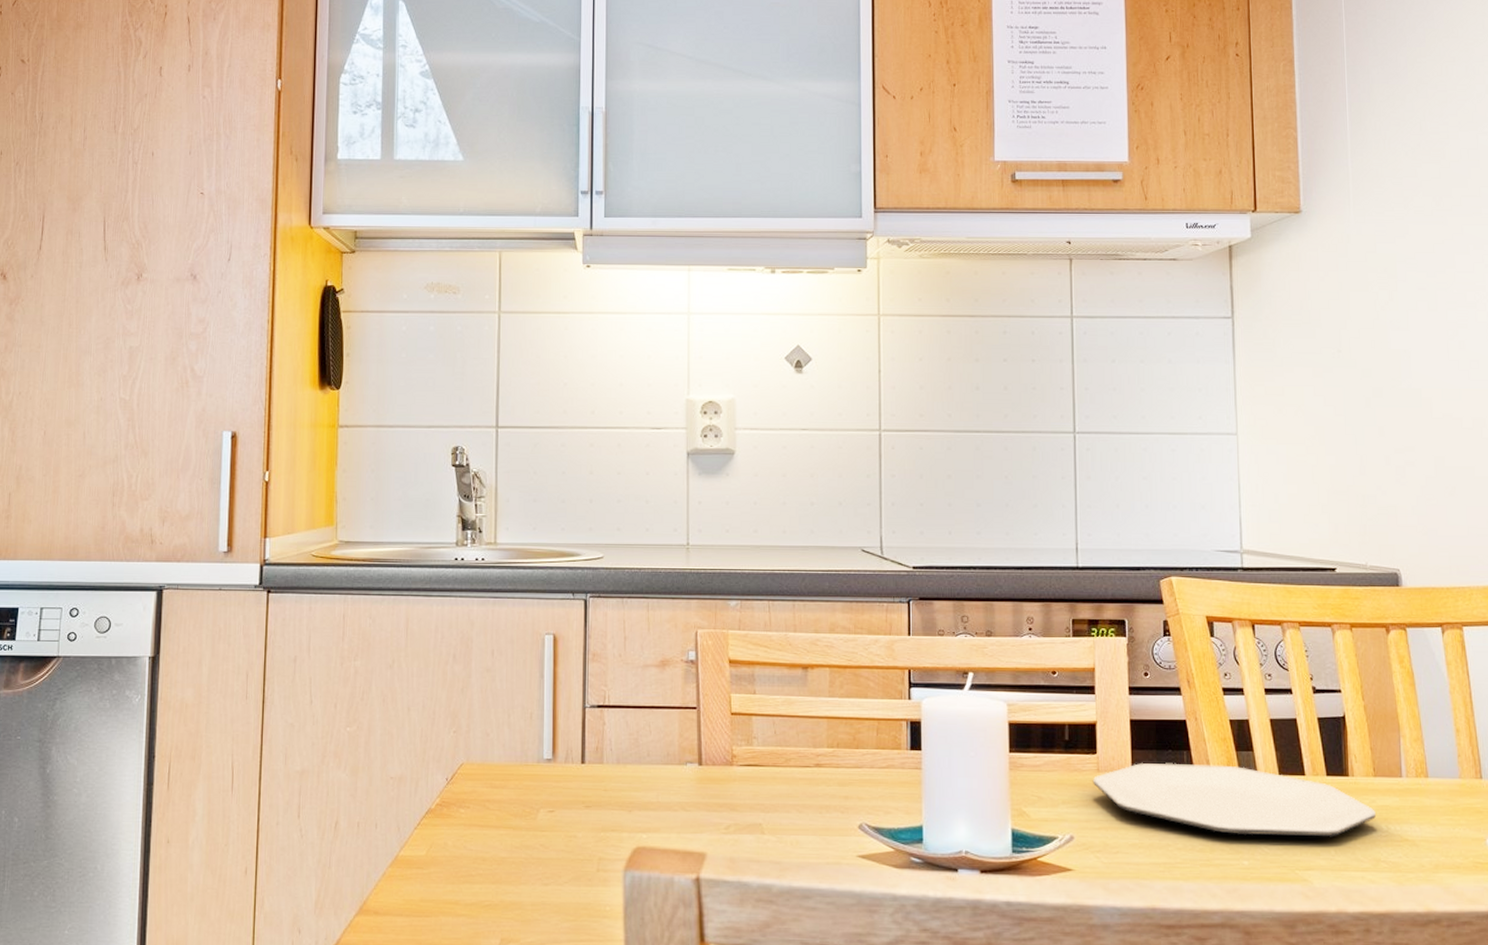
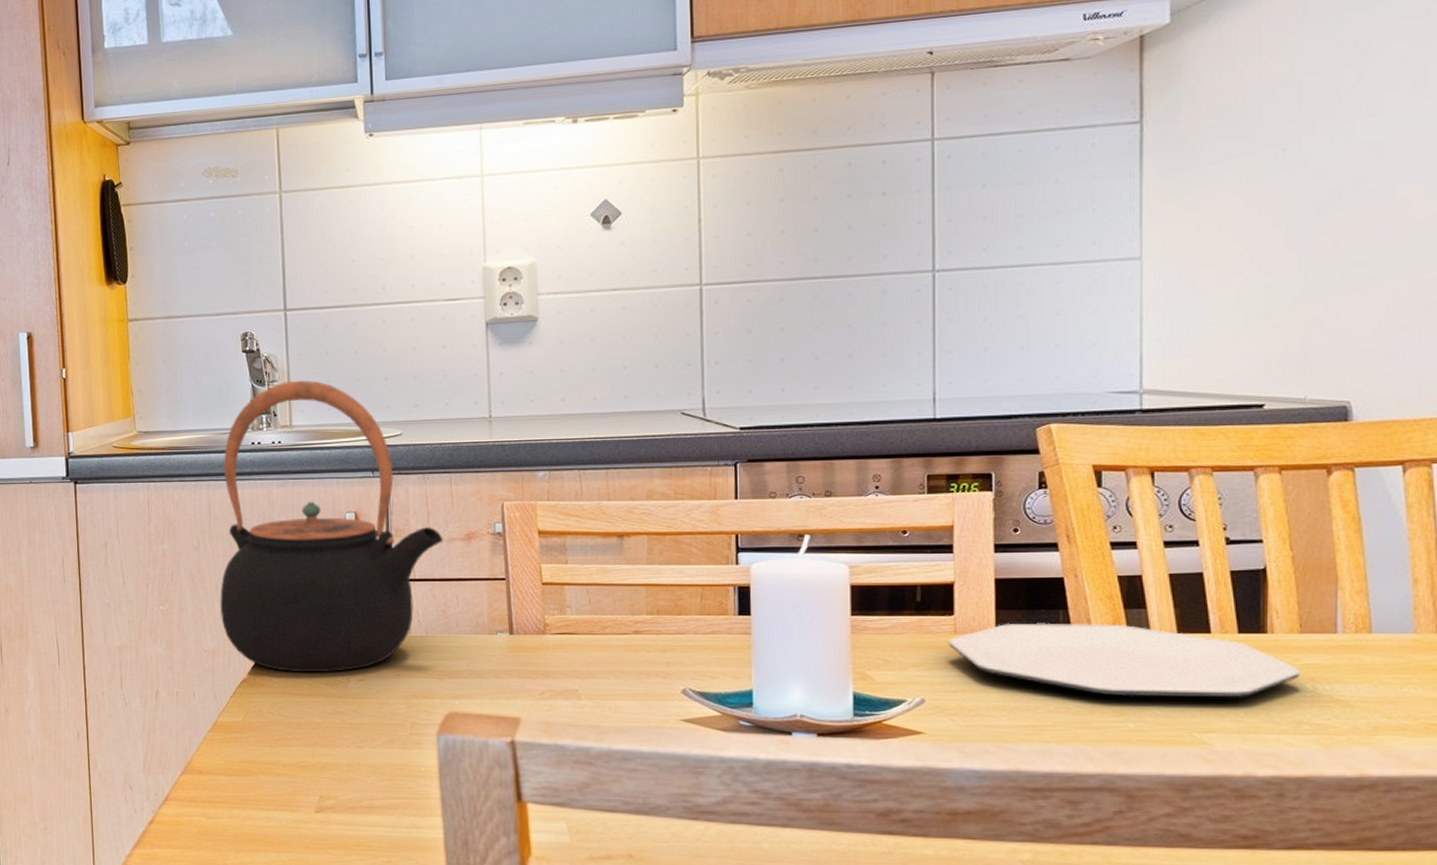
teapot: none [410,497,639,803] -> present [219,380,444,673]

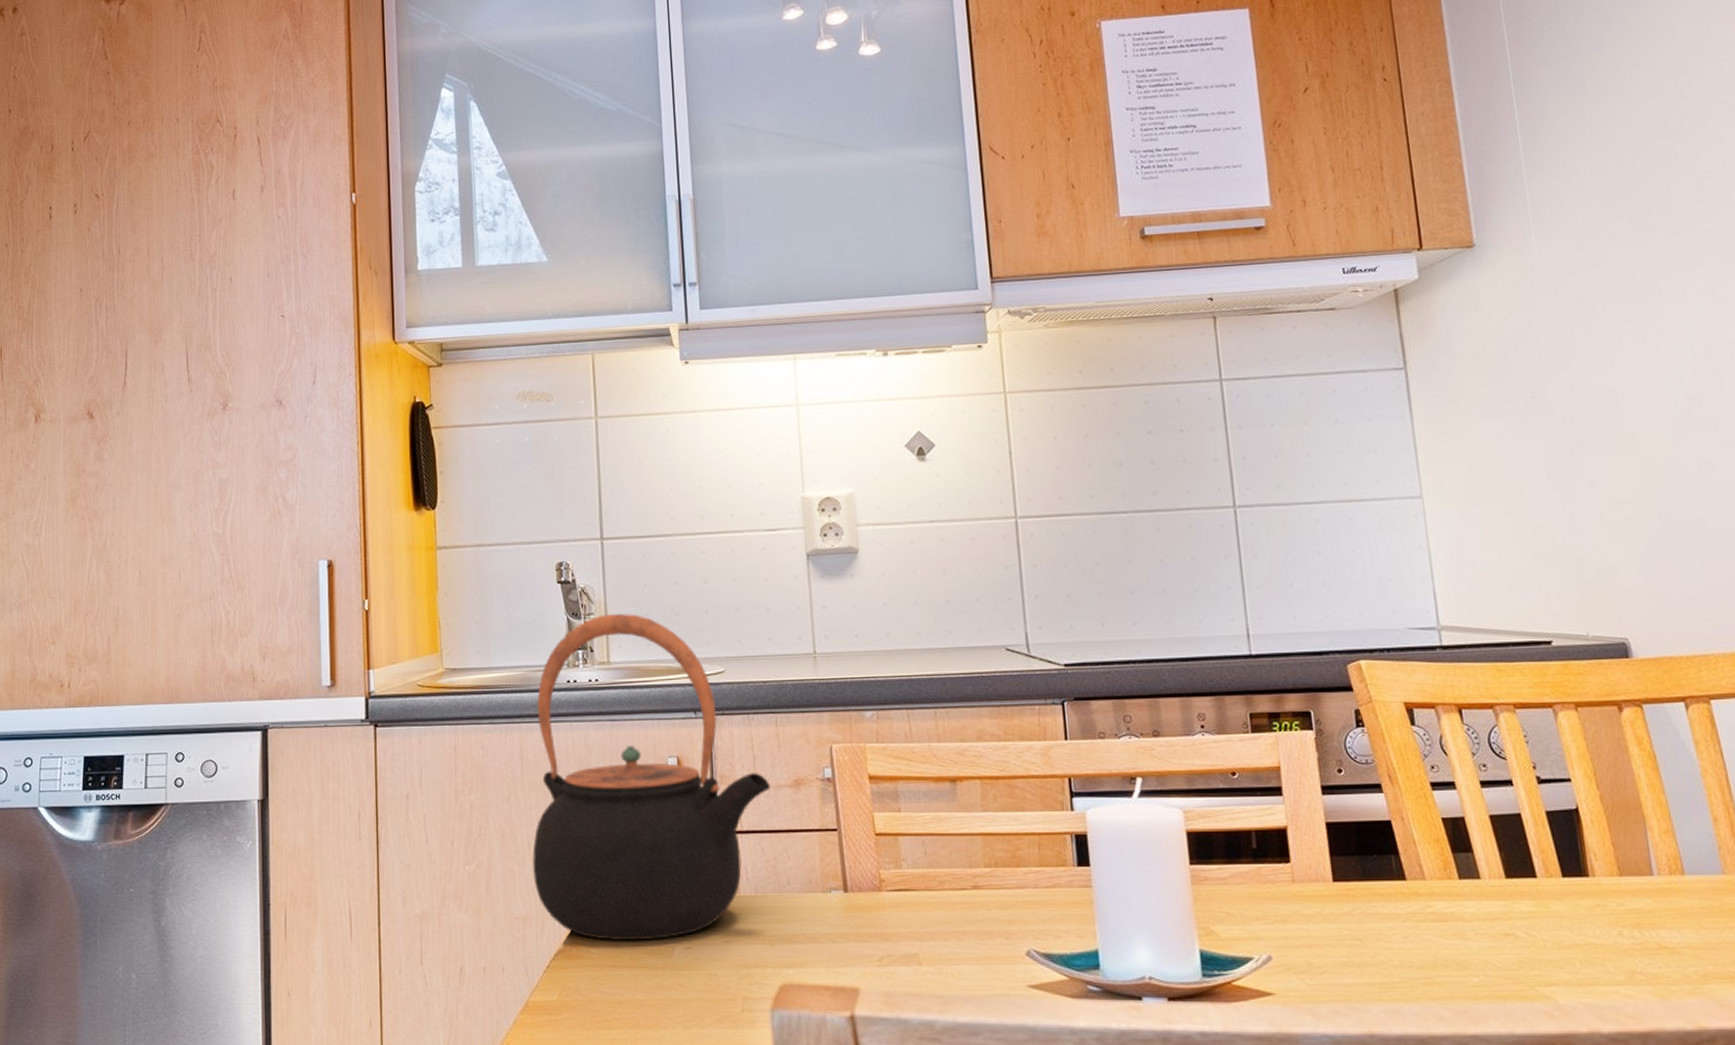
plate: present [948,623,1299,698] -> none [1288,869,1626,949]

